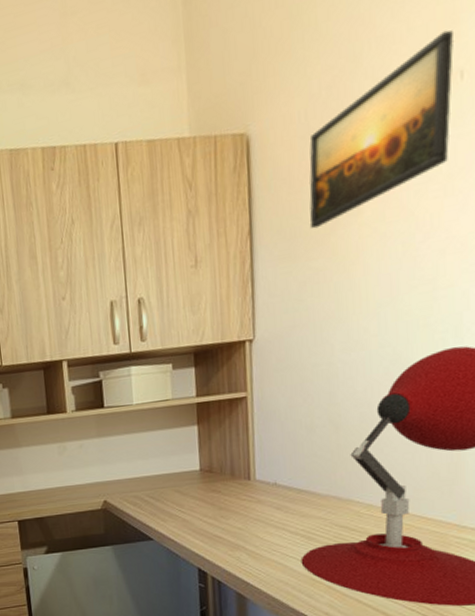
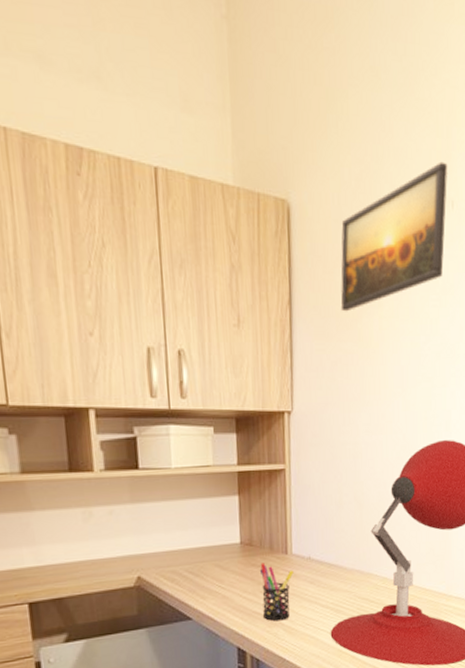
pen holder: none [220,488,258,546] -> present [259,563,294,622]

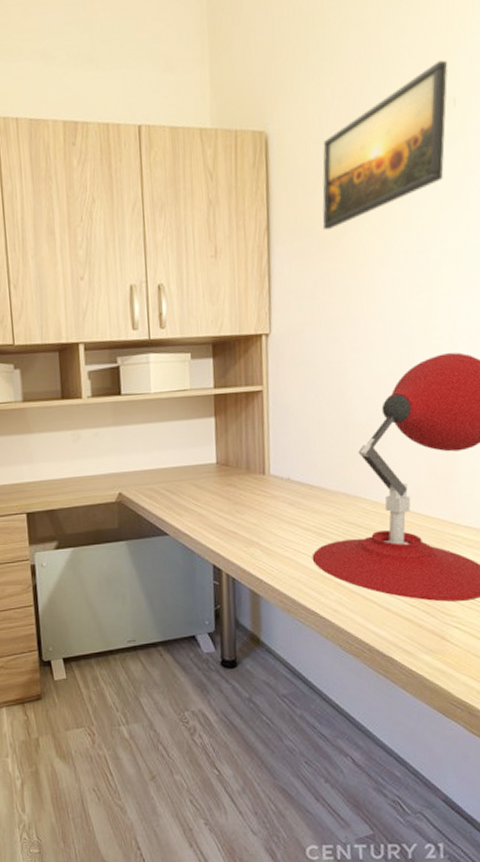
pen holder: present [259,563,294,622] -> none [235,483,272,542]

